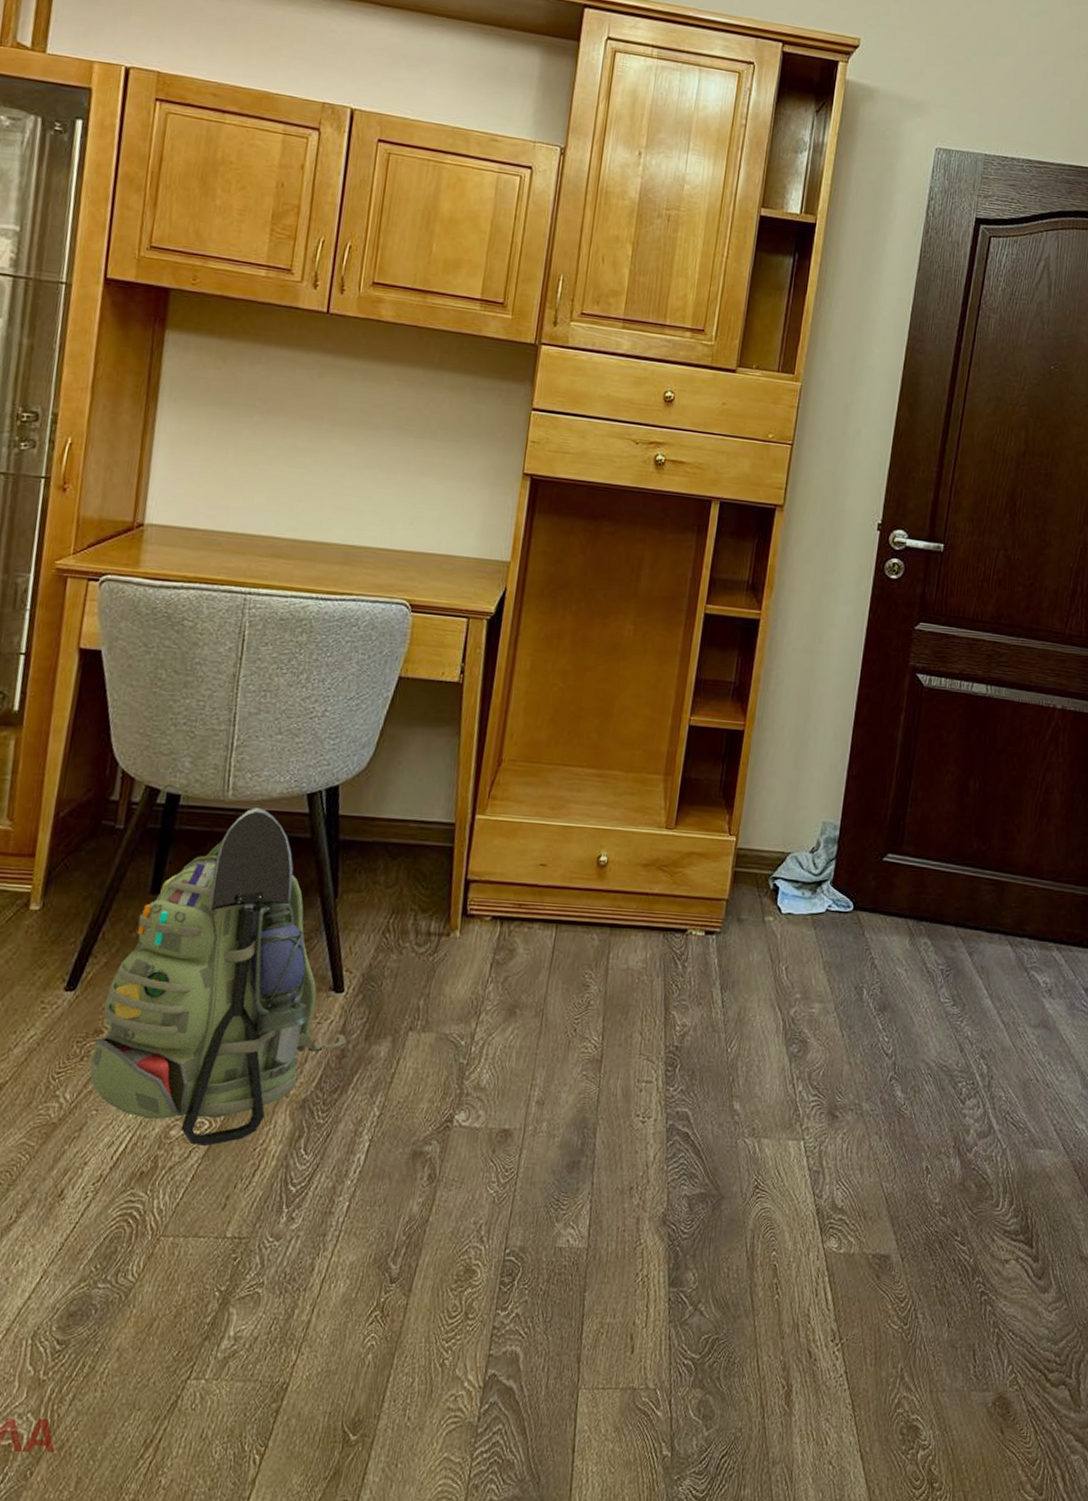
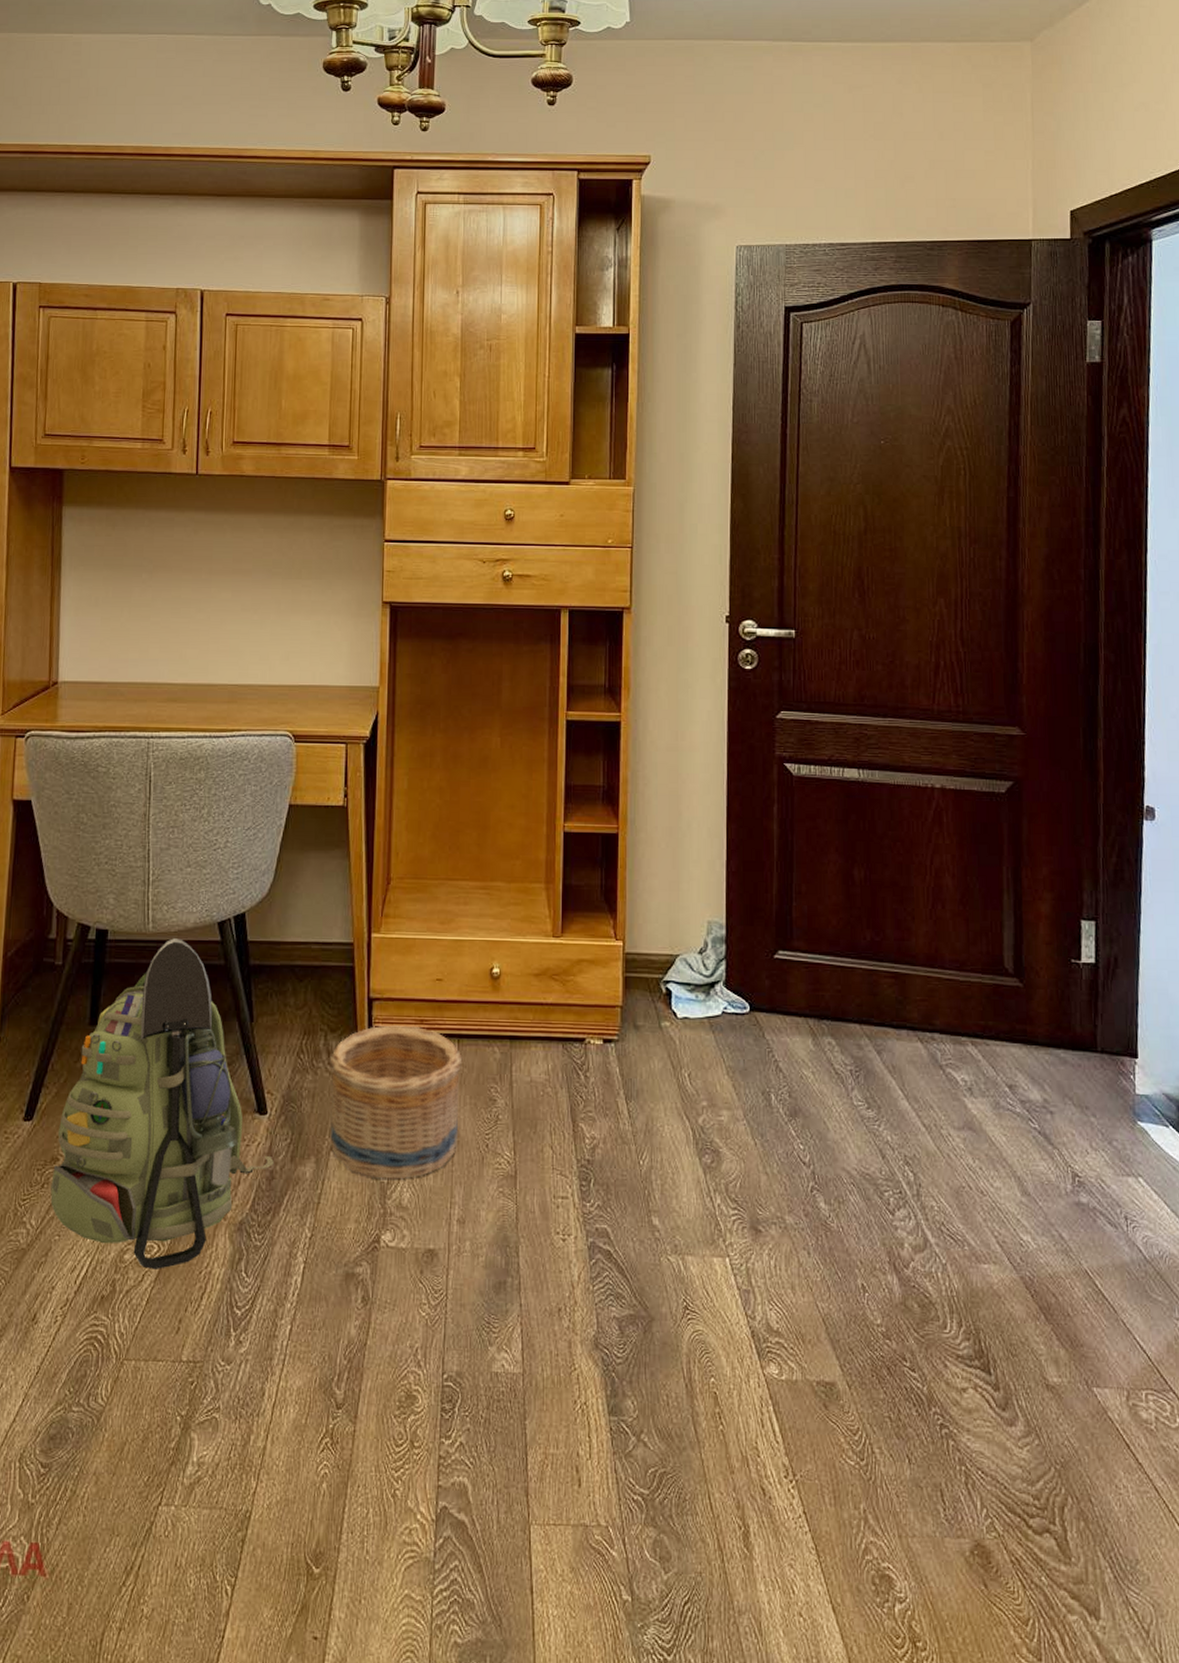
basket: none [409,908,558,1061] -> present [330,1025,461,1180]

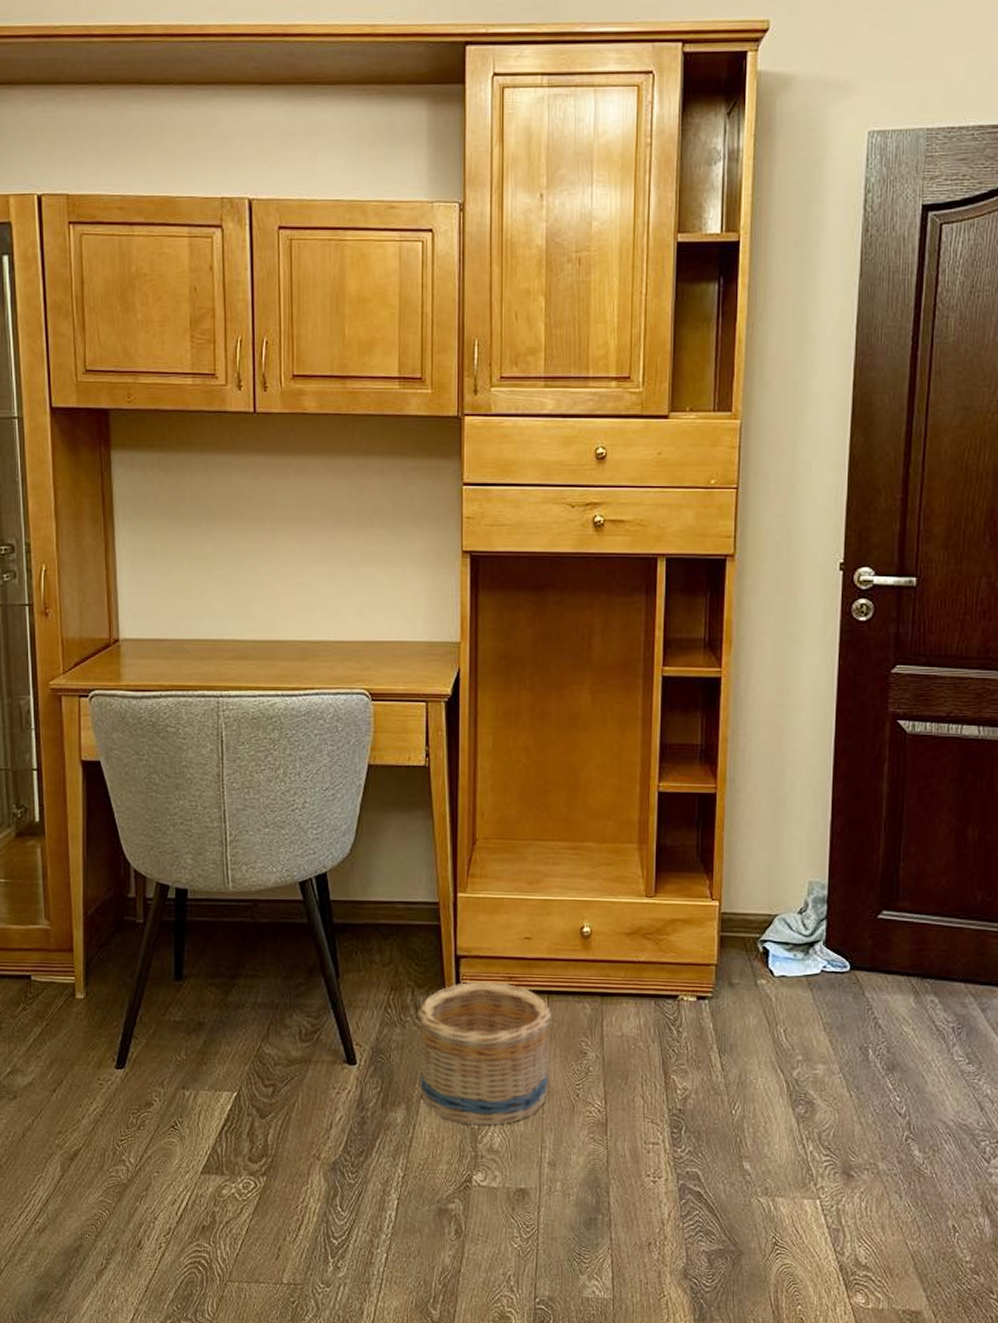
backpack: present [50,938,274,1269] -> none [147,897,365,1203]

